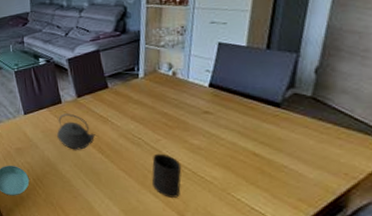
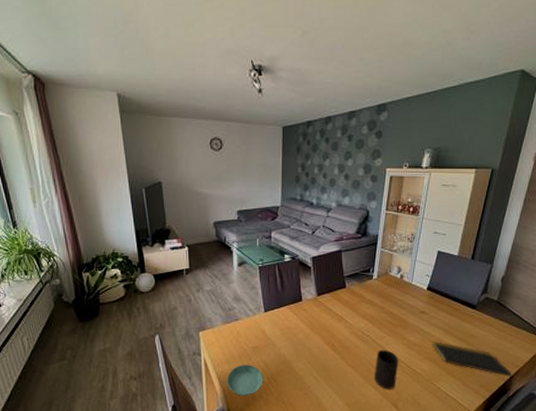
teapot: present [57,113,96,150] -> none [295,311,330,347]
notepad: none [223,145,349,197] -> present [432,341,513,382]

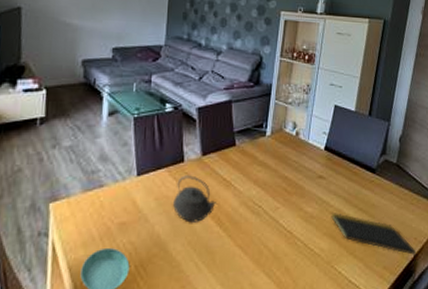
teapot: none [295,311,330,347] -> present [173,175,216,223]
cup: present [375,349,399,389] -> none [267,224,295,277]

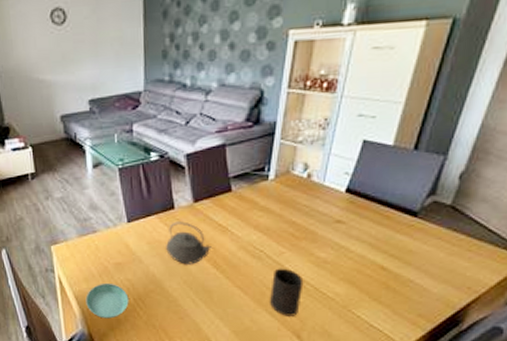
cup: none [267,224,295,277] -> present [270,268,304,316]
notepad: present [331,213,417,262] -> none [350,259,469,312]

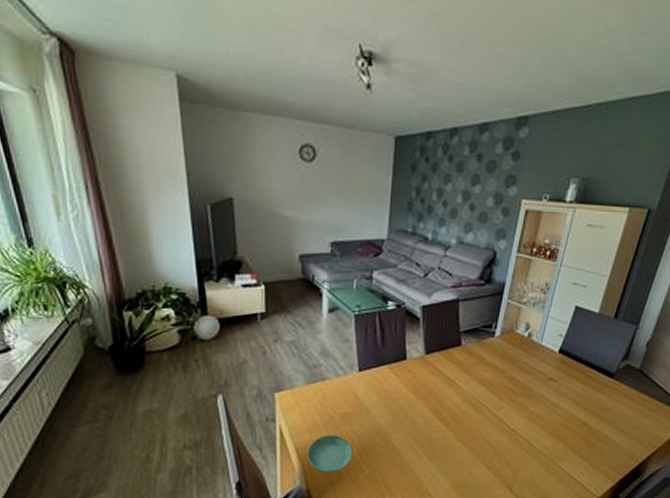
teapot: present [166,221,212,265] -> none [395,372,439,417]
cup: present [270,268,304,316] -> none [488,422,519,469]

